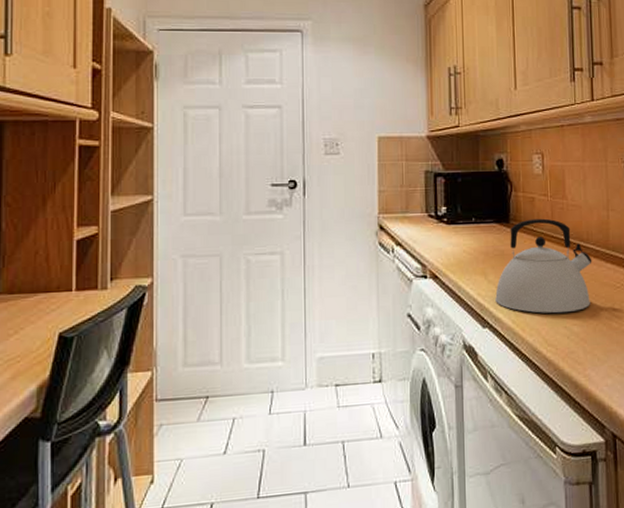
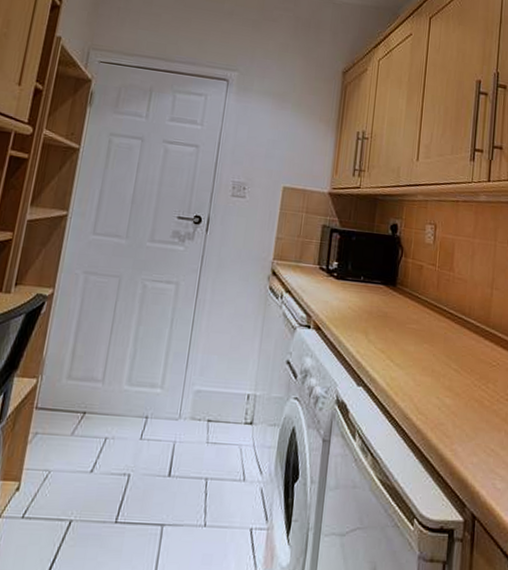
kettle: present [495,218,592,314] -> none [373,285,472,384]

